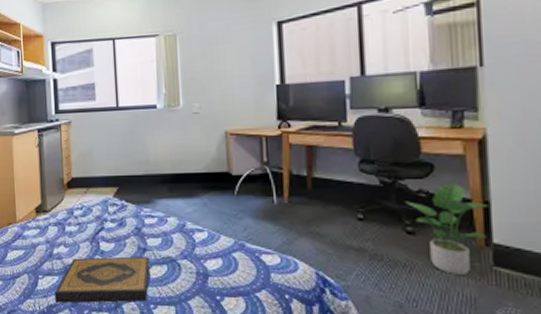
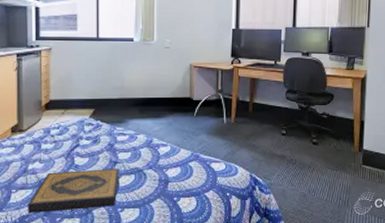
potted plant: present [405,182,489,275] -> none [313,107,364,171]

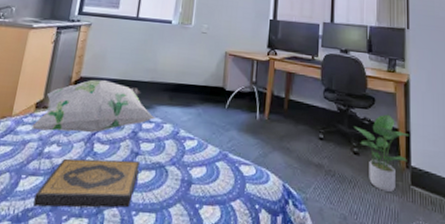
decorative pillow: none [12,101,128,151] -> present [32,79,155,132]
potted plant: none [313,107,364,171] -> present [354,114,410,192]

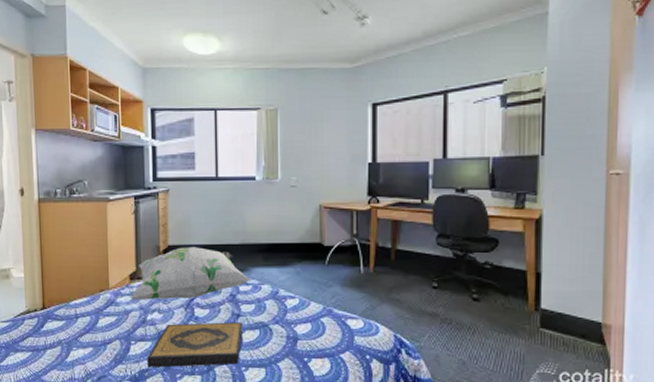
potted plant: present [354,114,410,192] -> none [473,256,540,335]

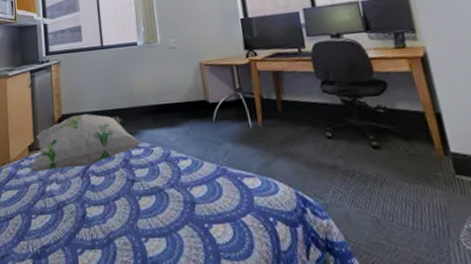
hardback book: present [147,322,243,368] -> none [48,188,140,243]

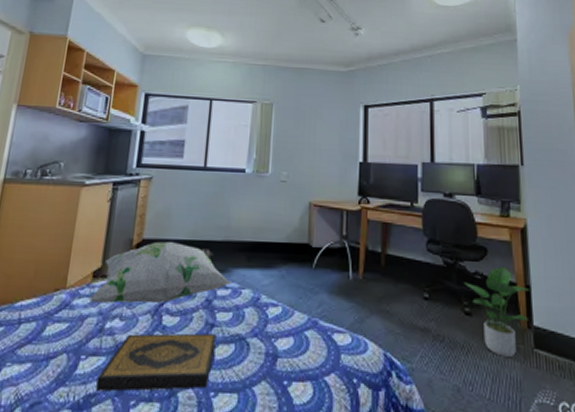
hardback book: none [48,188,140,243] -> present [96,333,217,392]
potted plant: none [366,97,445,185] -> present [464,266,530,357]

